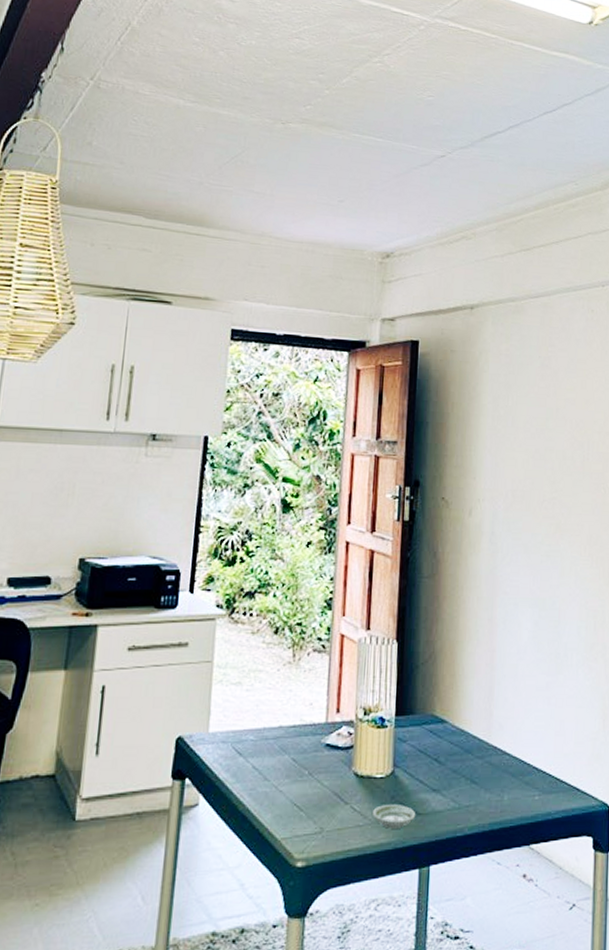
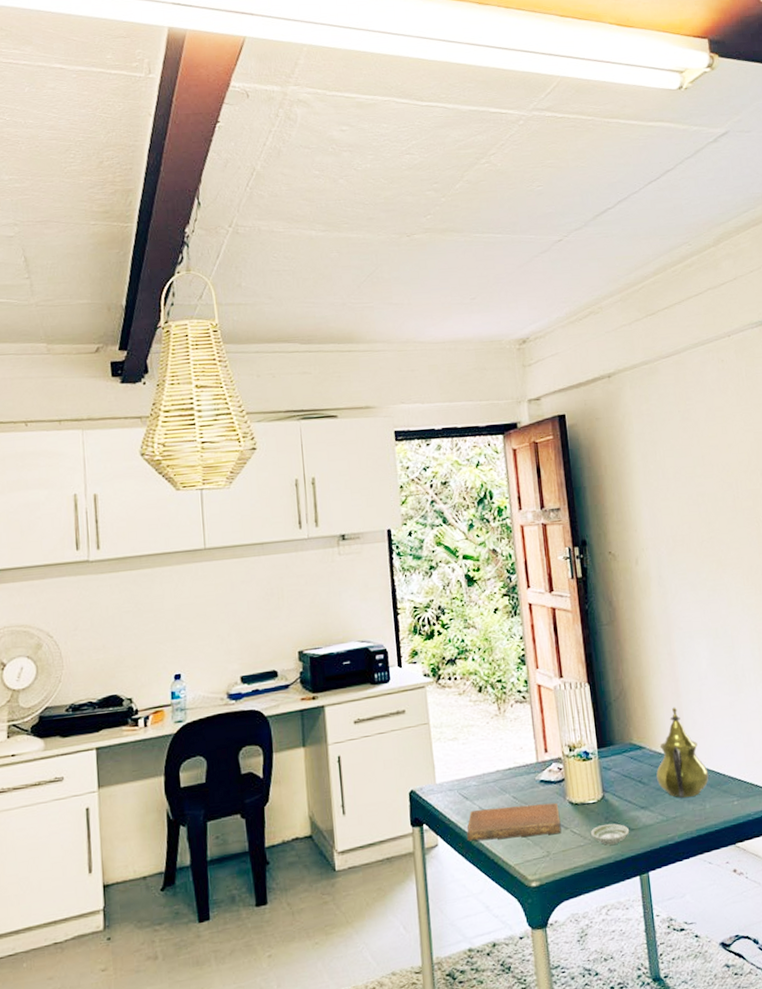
notebook: none [233,768,342,809] -> present [467,802,562,842]
teapot: none [455,680,512,784] -> present [656,707,709,798]

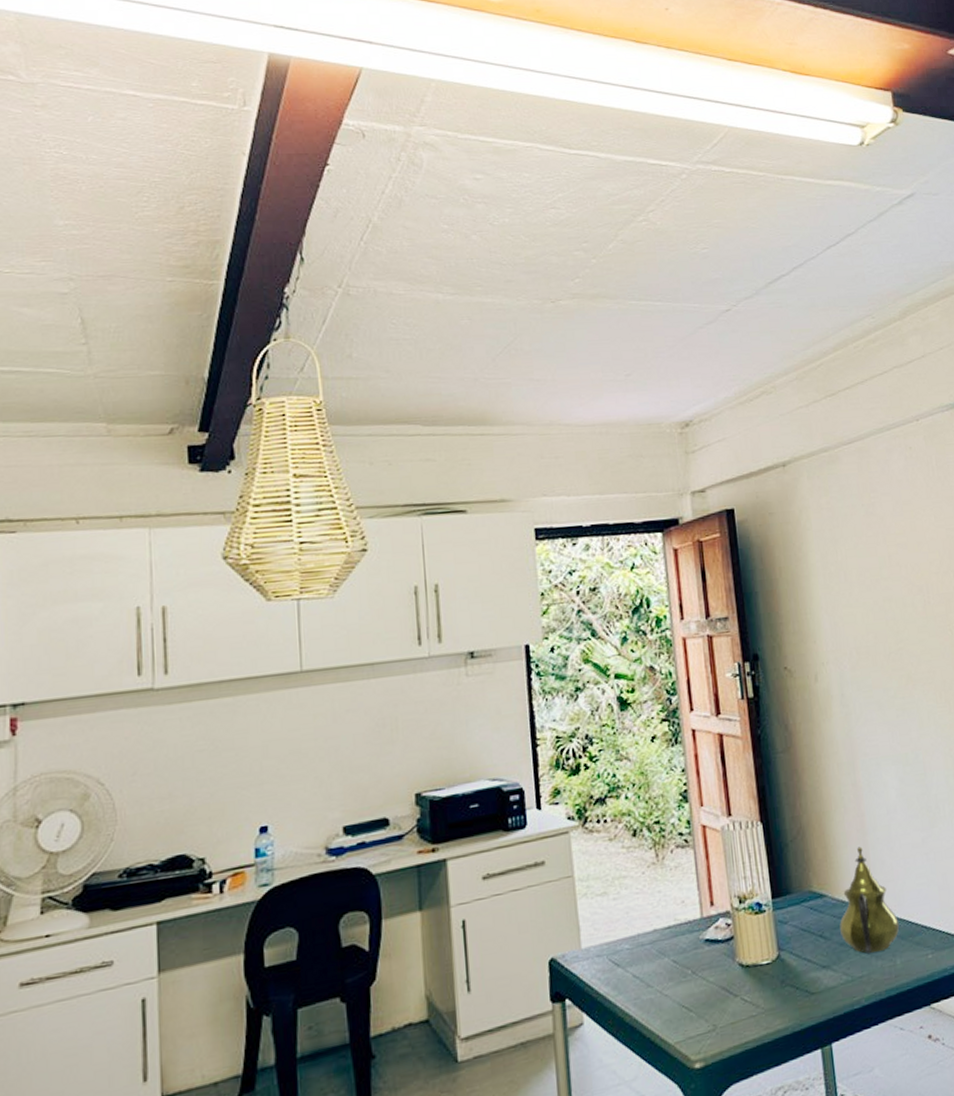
notebook: present [467,802,562,842] -> none [618,965,730,1018]
saucer: present [590,823,630,845] -> none [763,987,810,1014]

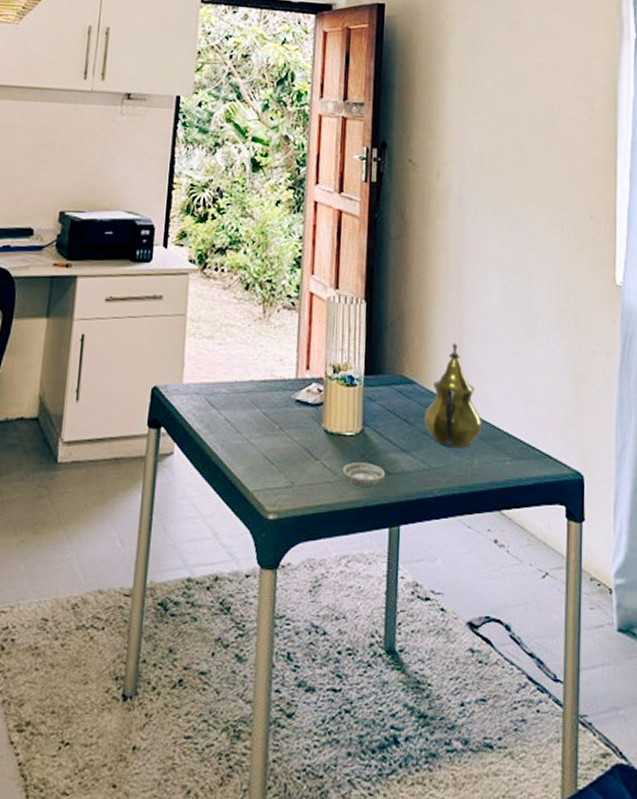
saucer: none [763,987,810,1014] -> present [341,463,386,487]

